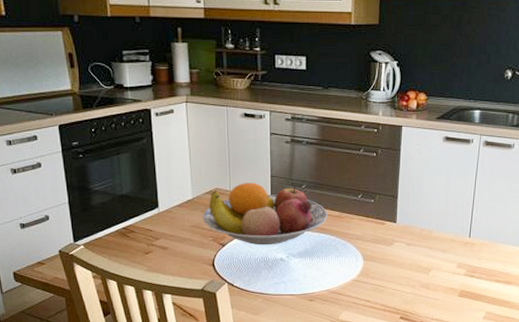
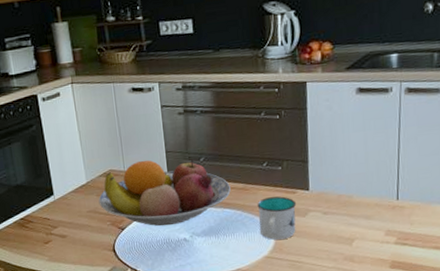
mug: none [350,226,385,265] -> present [257,196,297,240]

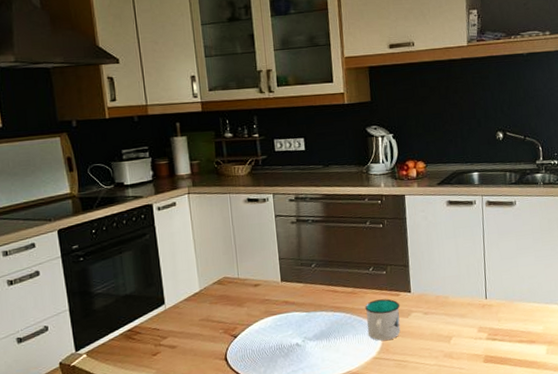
fruit bowl: present [98,159,231,226] -> none [211,265,340,332]

